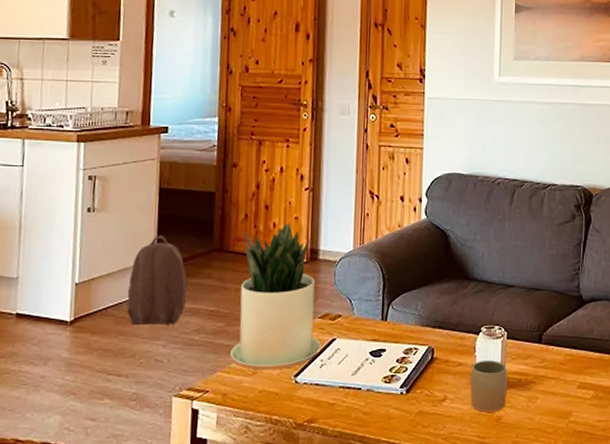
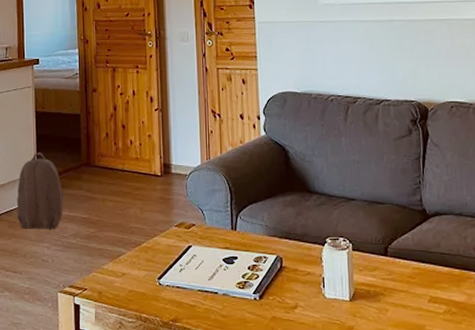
planter: present [230,222,321,371] -> none [102,140,179,273]
mug: present [469,360,508,412] -> none [319,271,357,321]

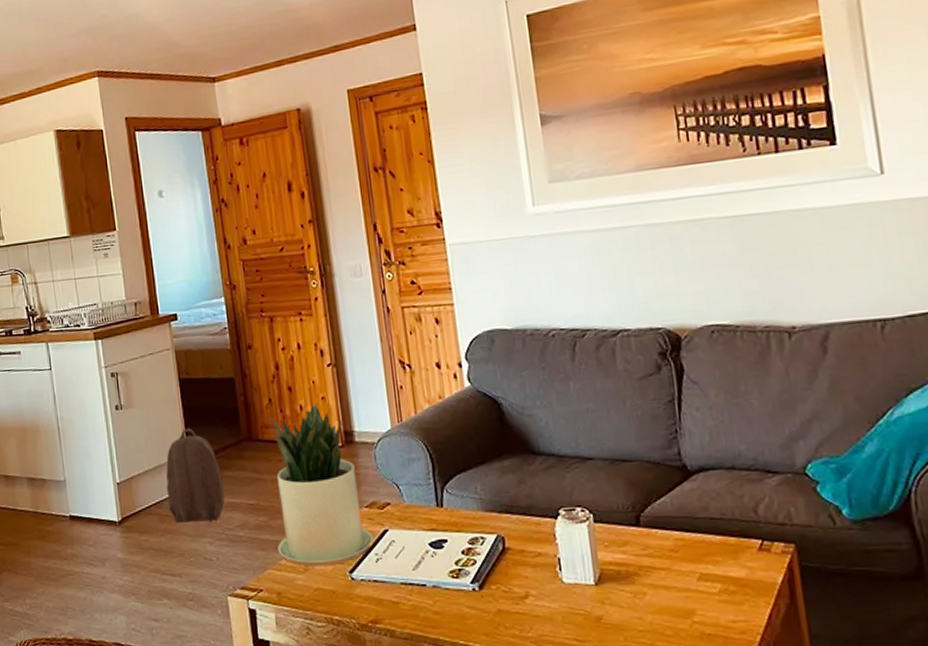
planter: none [102,140,179,273] -> present [269,403,374,567]

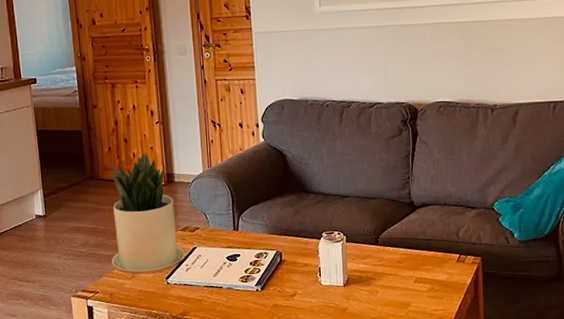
backpack: present [166,428,225,523] -> none [24,169,71,242]

